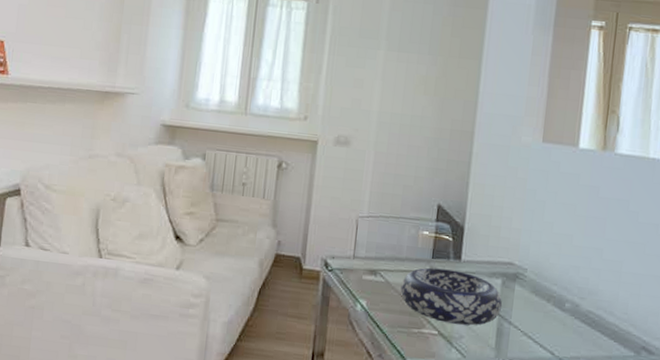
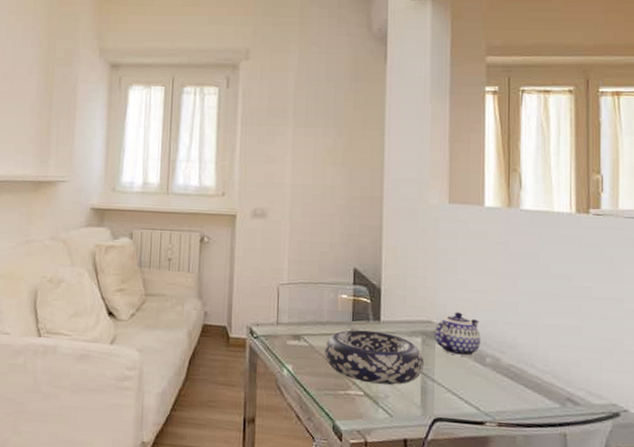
teapot: none [515,255,562,301] -> present [434,312,481,357]

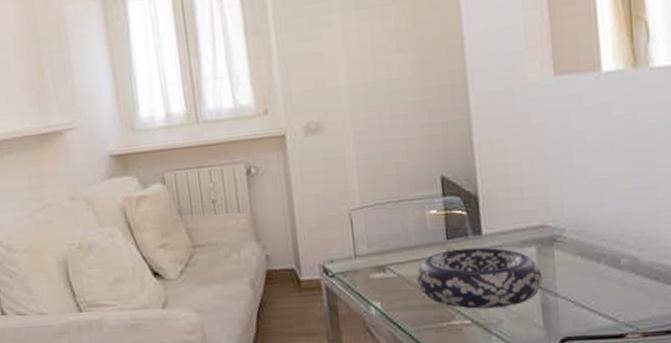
teapot: present [434,312,481,357] -> none [551,209,613,262]

